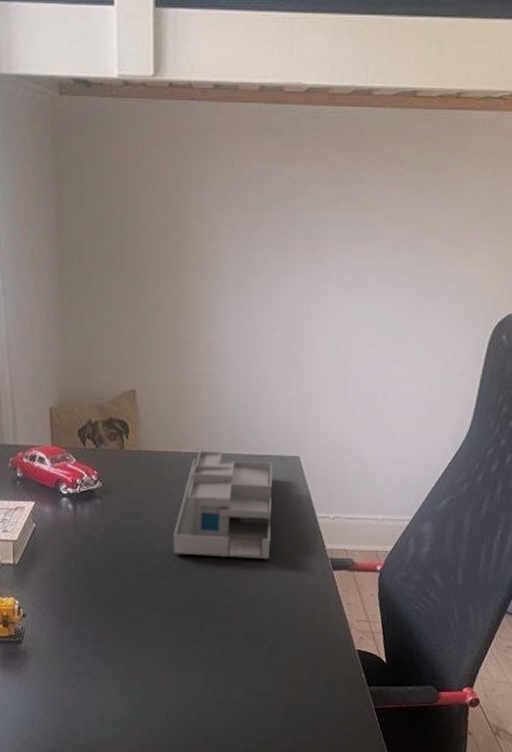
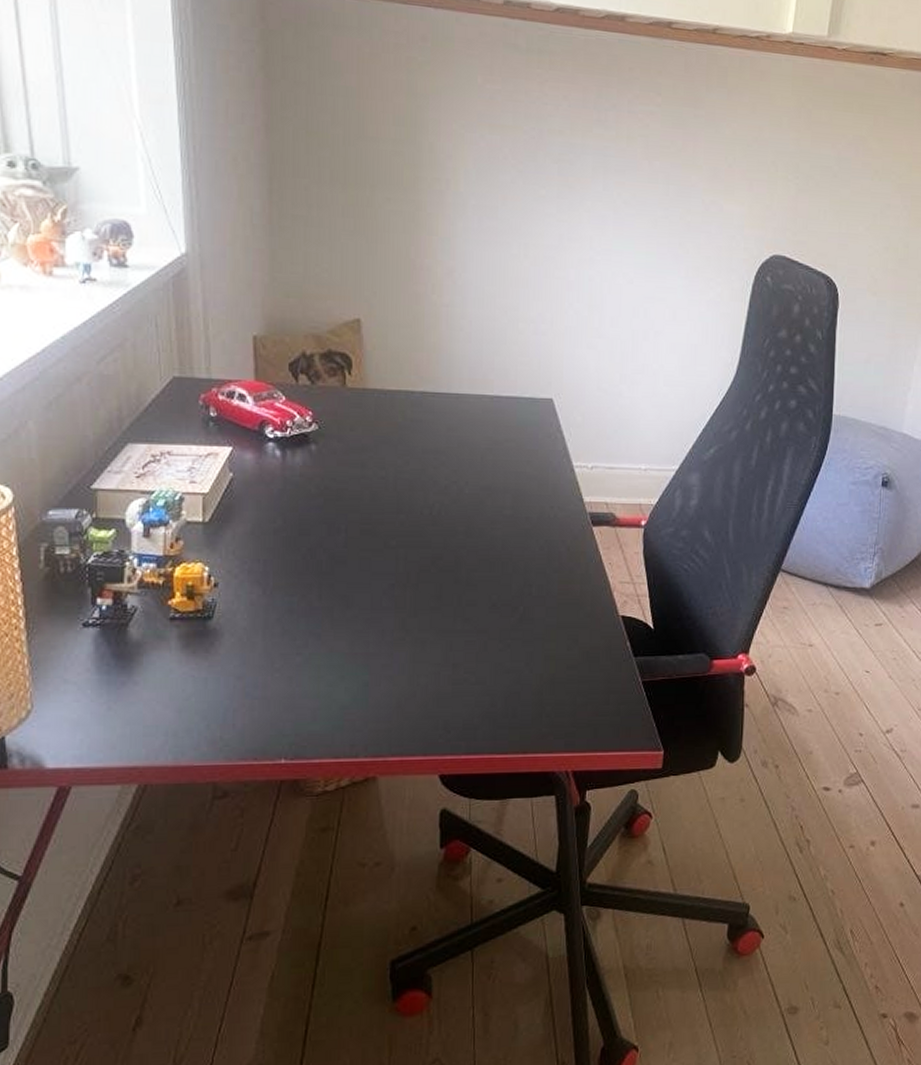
desk organizer: present [173,450,273,559] -> none [405,390,522,514]

